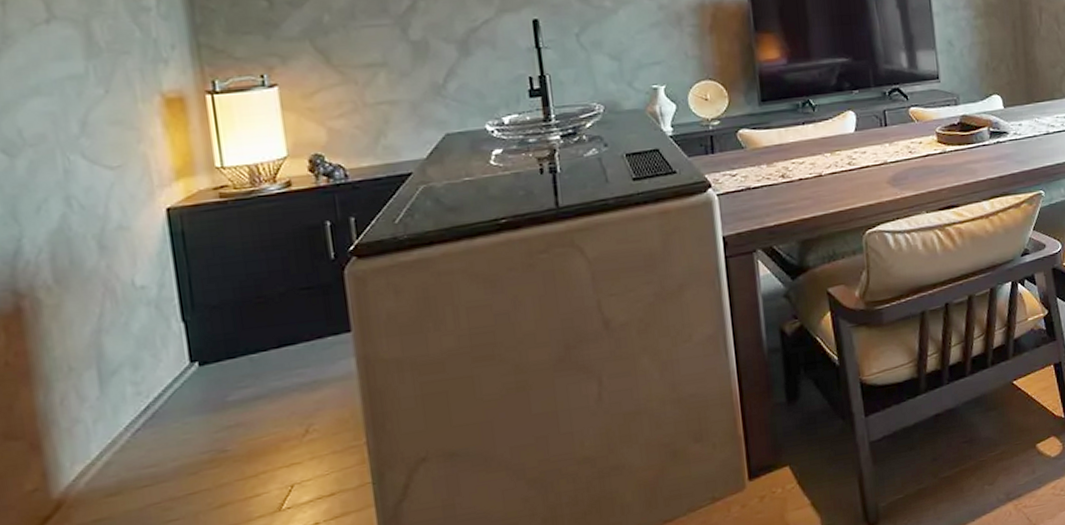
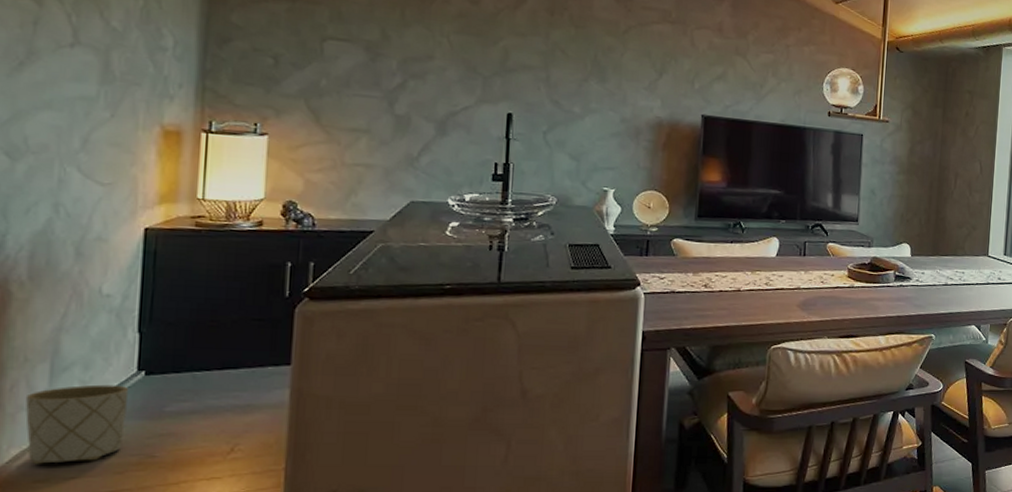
planter: none [78,380,190,478] -> present [25,384,129,464]

